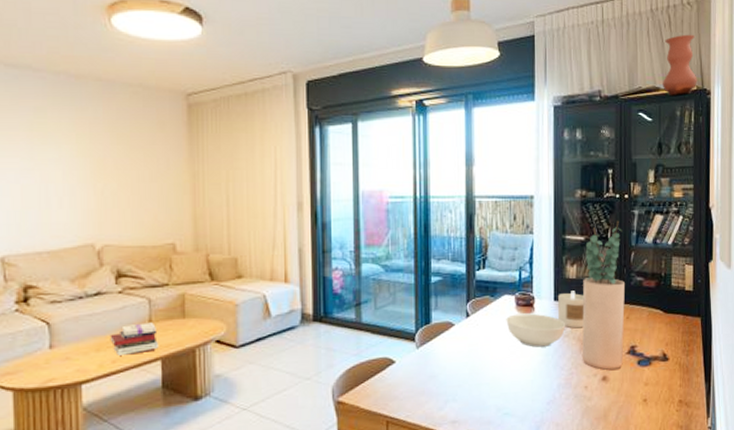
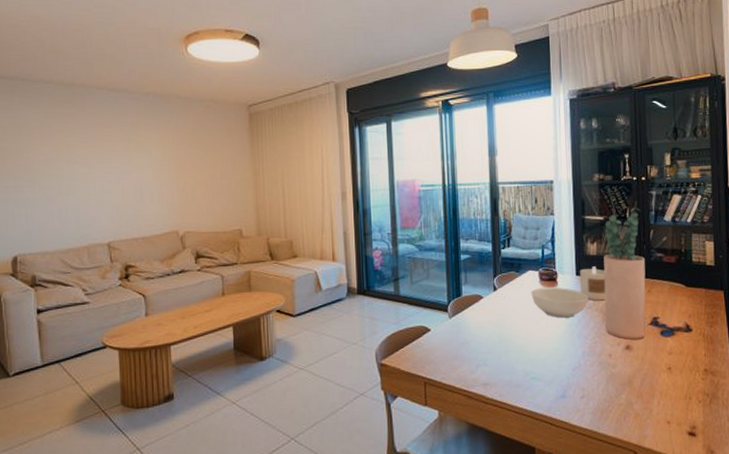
books: present [110,322,158,355] -> none [192,295,230,322]
vase: present [663,34,697,97] -> none [676,25,711,85]

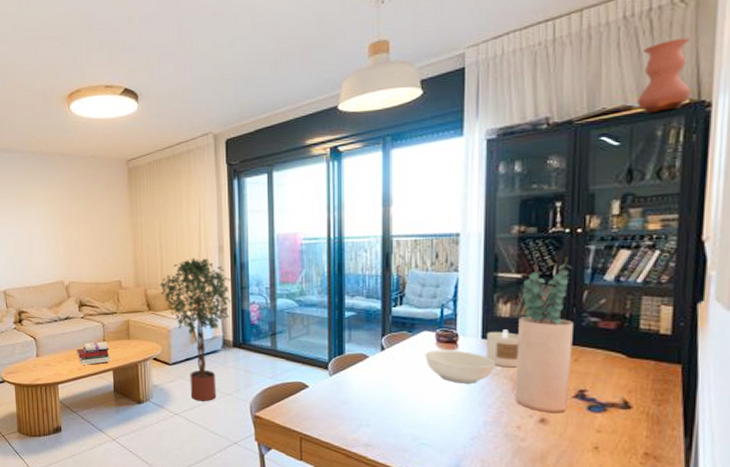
books: none [192,295,230,322] -> present [76,341,110,365]
potted tree: none [282,204,359,353] -> present [160,257,235,401]
vase: none [676,25,711,85] -> present [637,37,691,115]

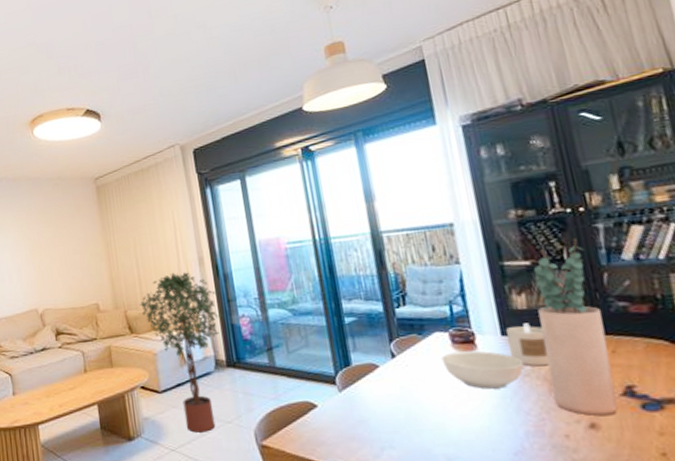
books: present [76,341,110,365] -> none [55,372,94,401]
vase: present [637,37,691,115] -> none [601,11,663,87]

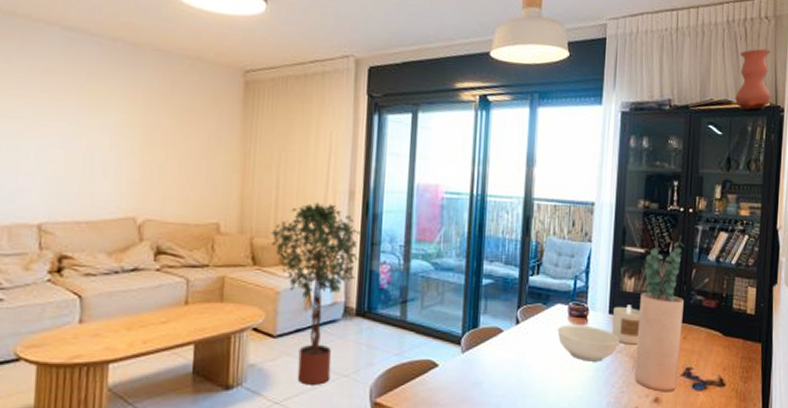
vase: none [601,11,663,87] -> present [735,48,771,112]

